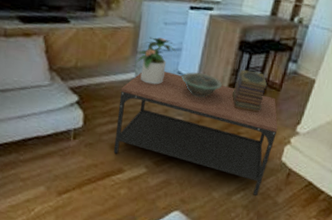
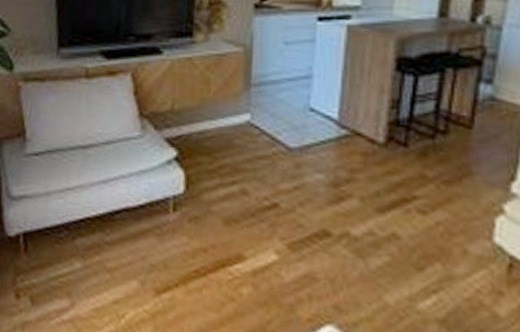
coffee table: present [113,71,278,196] -> none [228,108,479,303]
potted plant: present [135,36,177,85] -> none [249,62,306,129]
decorative bowl: present [182,72,222,98] -> none [316,108,377,145]
book stack: present [231,69,268,113] -> none [394,99,450,165]

